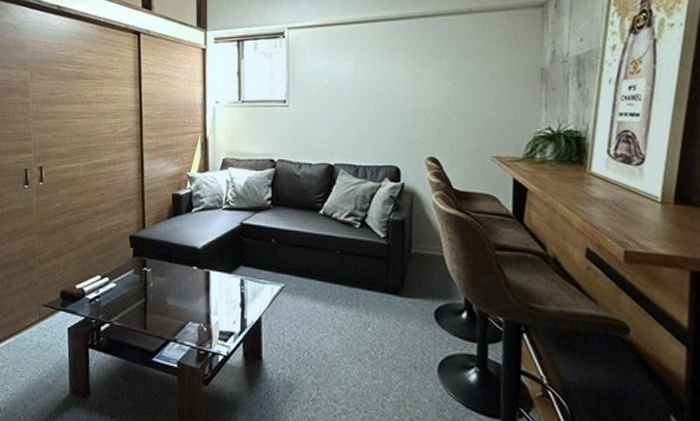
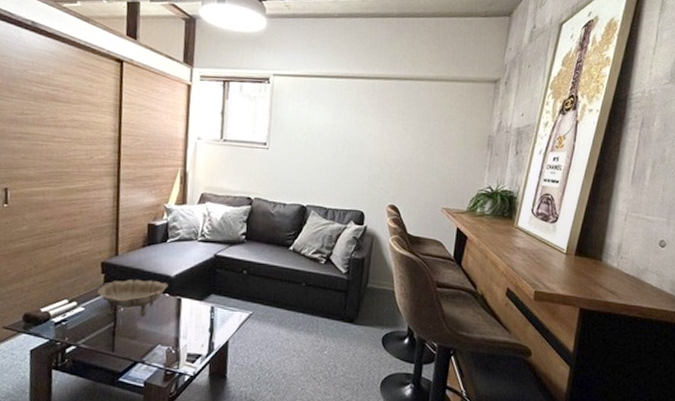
decorative bowl: none [126,252,196,292] -> present [96,279,168,317]

